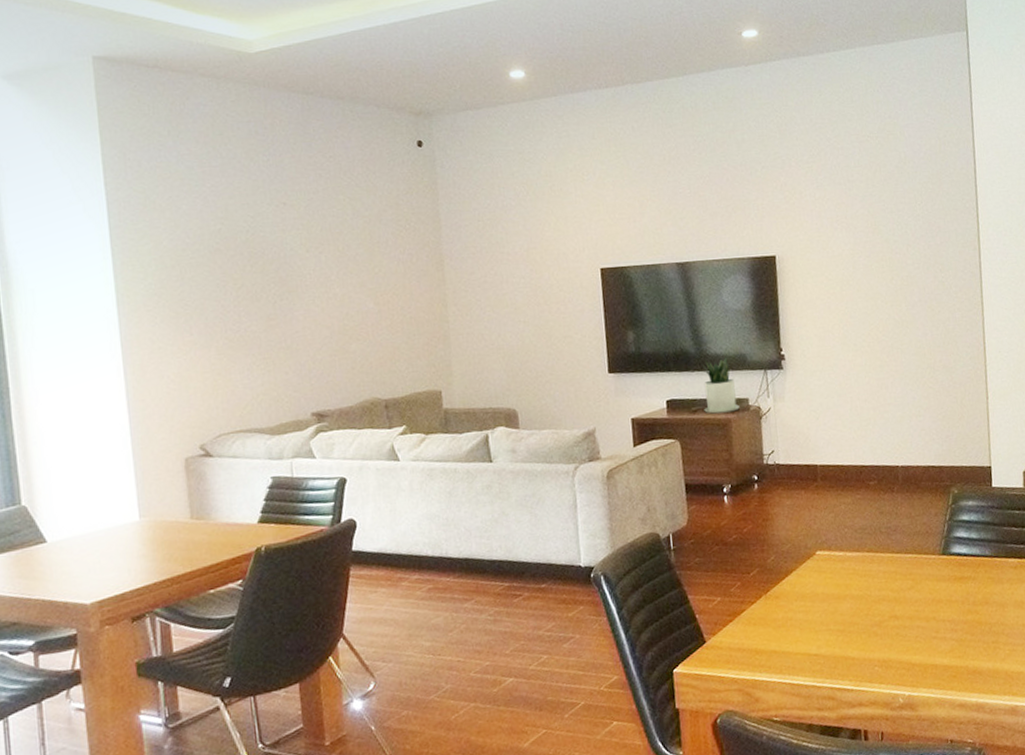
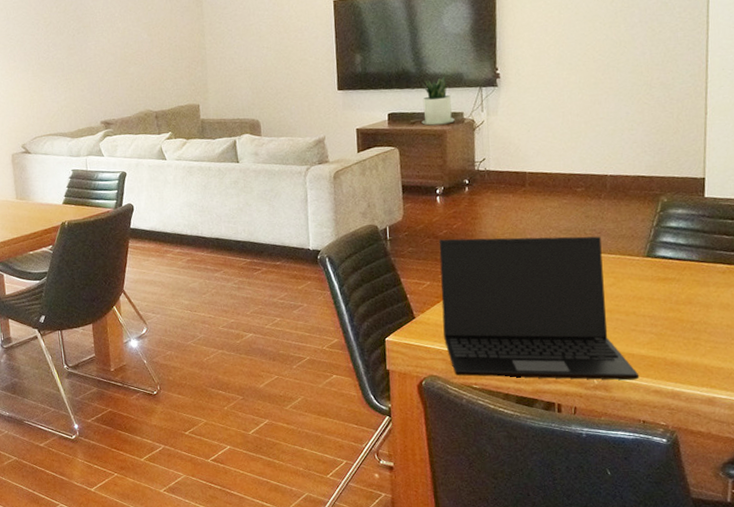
laptop: none [728,534,944,709] -> present [439,236,640,380]

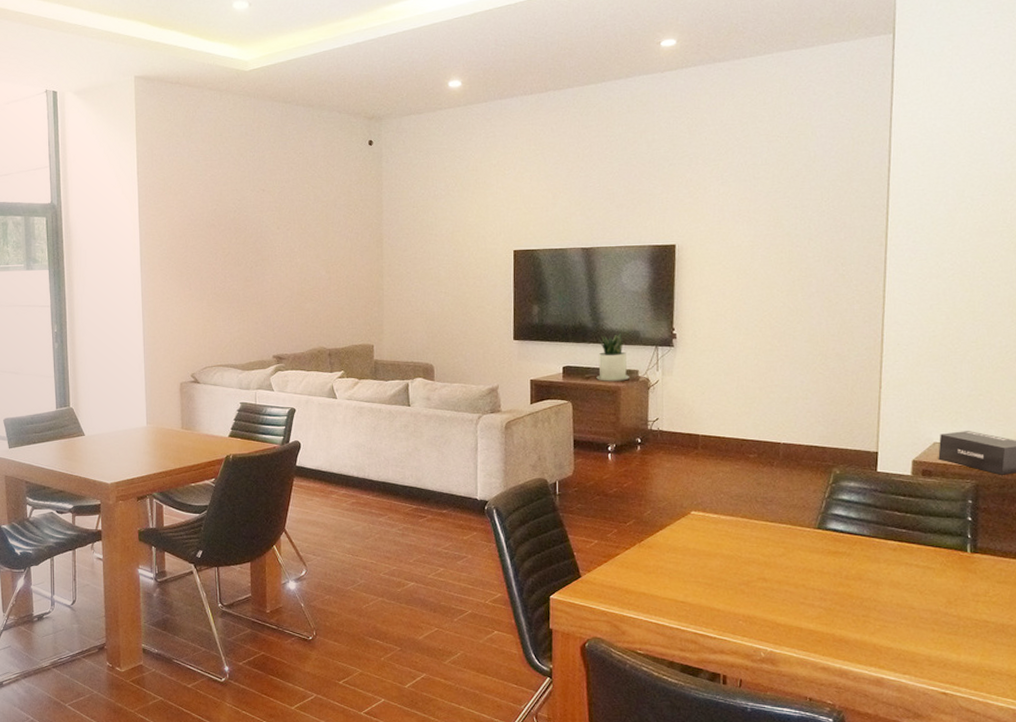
laptop: present [439,236,640,380] -> none [608,497,807,655]

